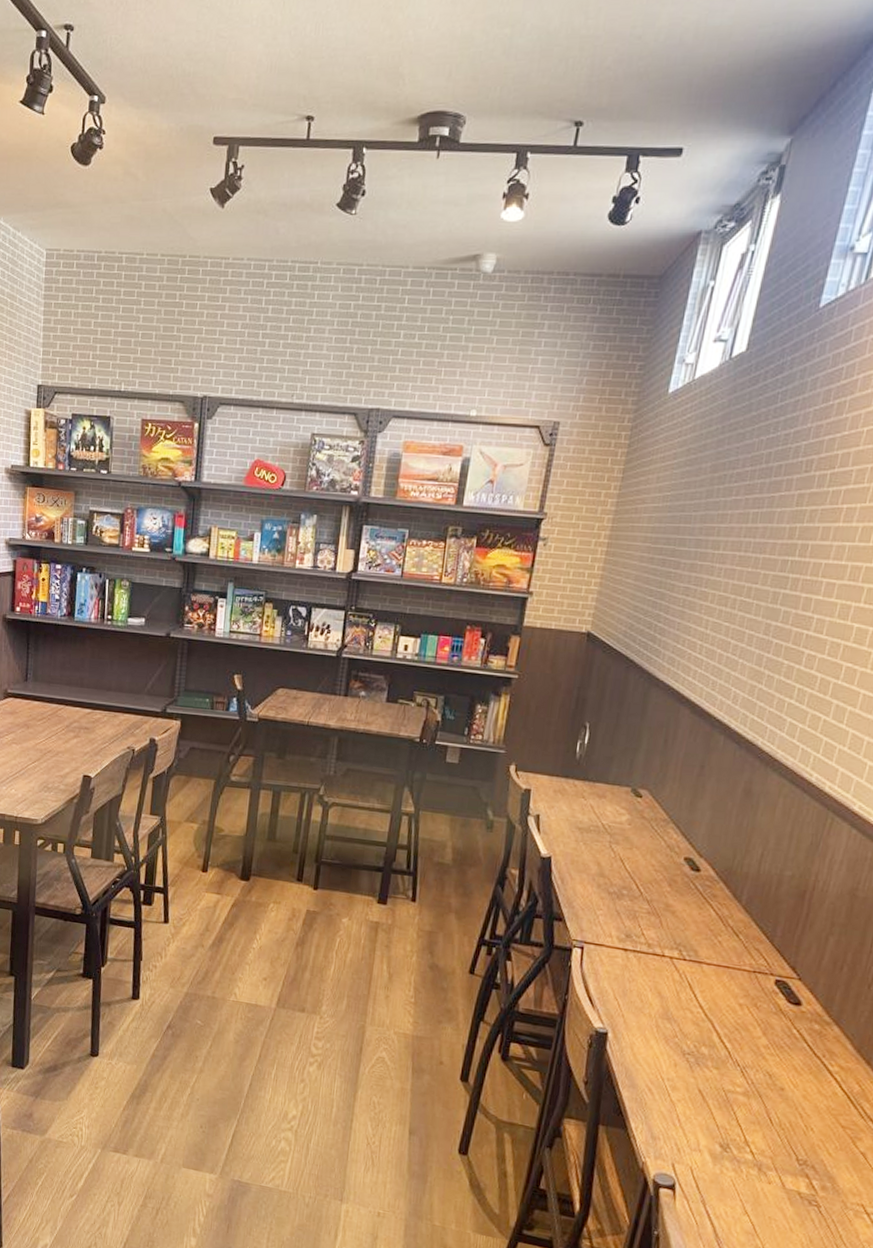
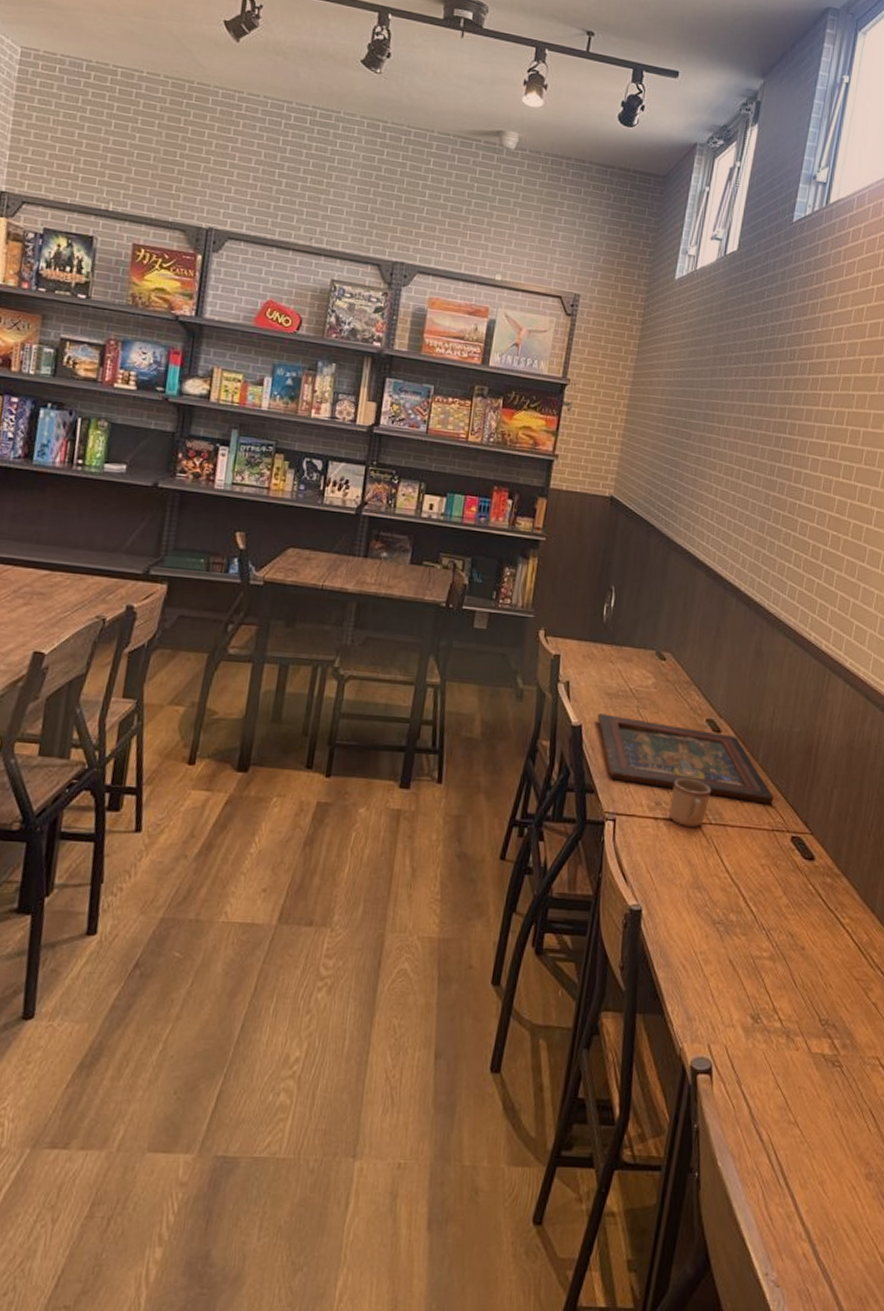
religious icon: none [567,846,758,946] -> present [597,713,774,804]
mug: none [639,913,686,961] -> present [669,778,711,827]

